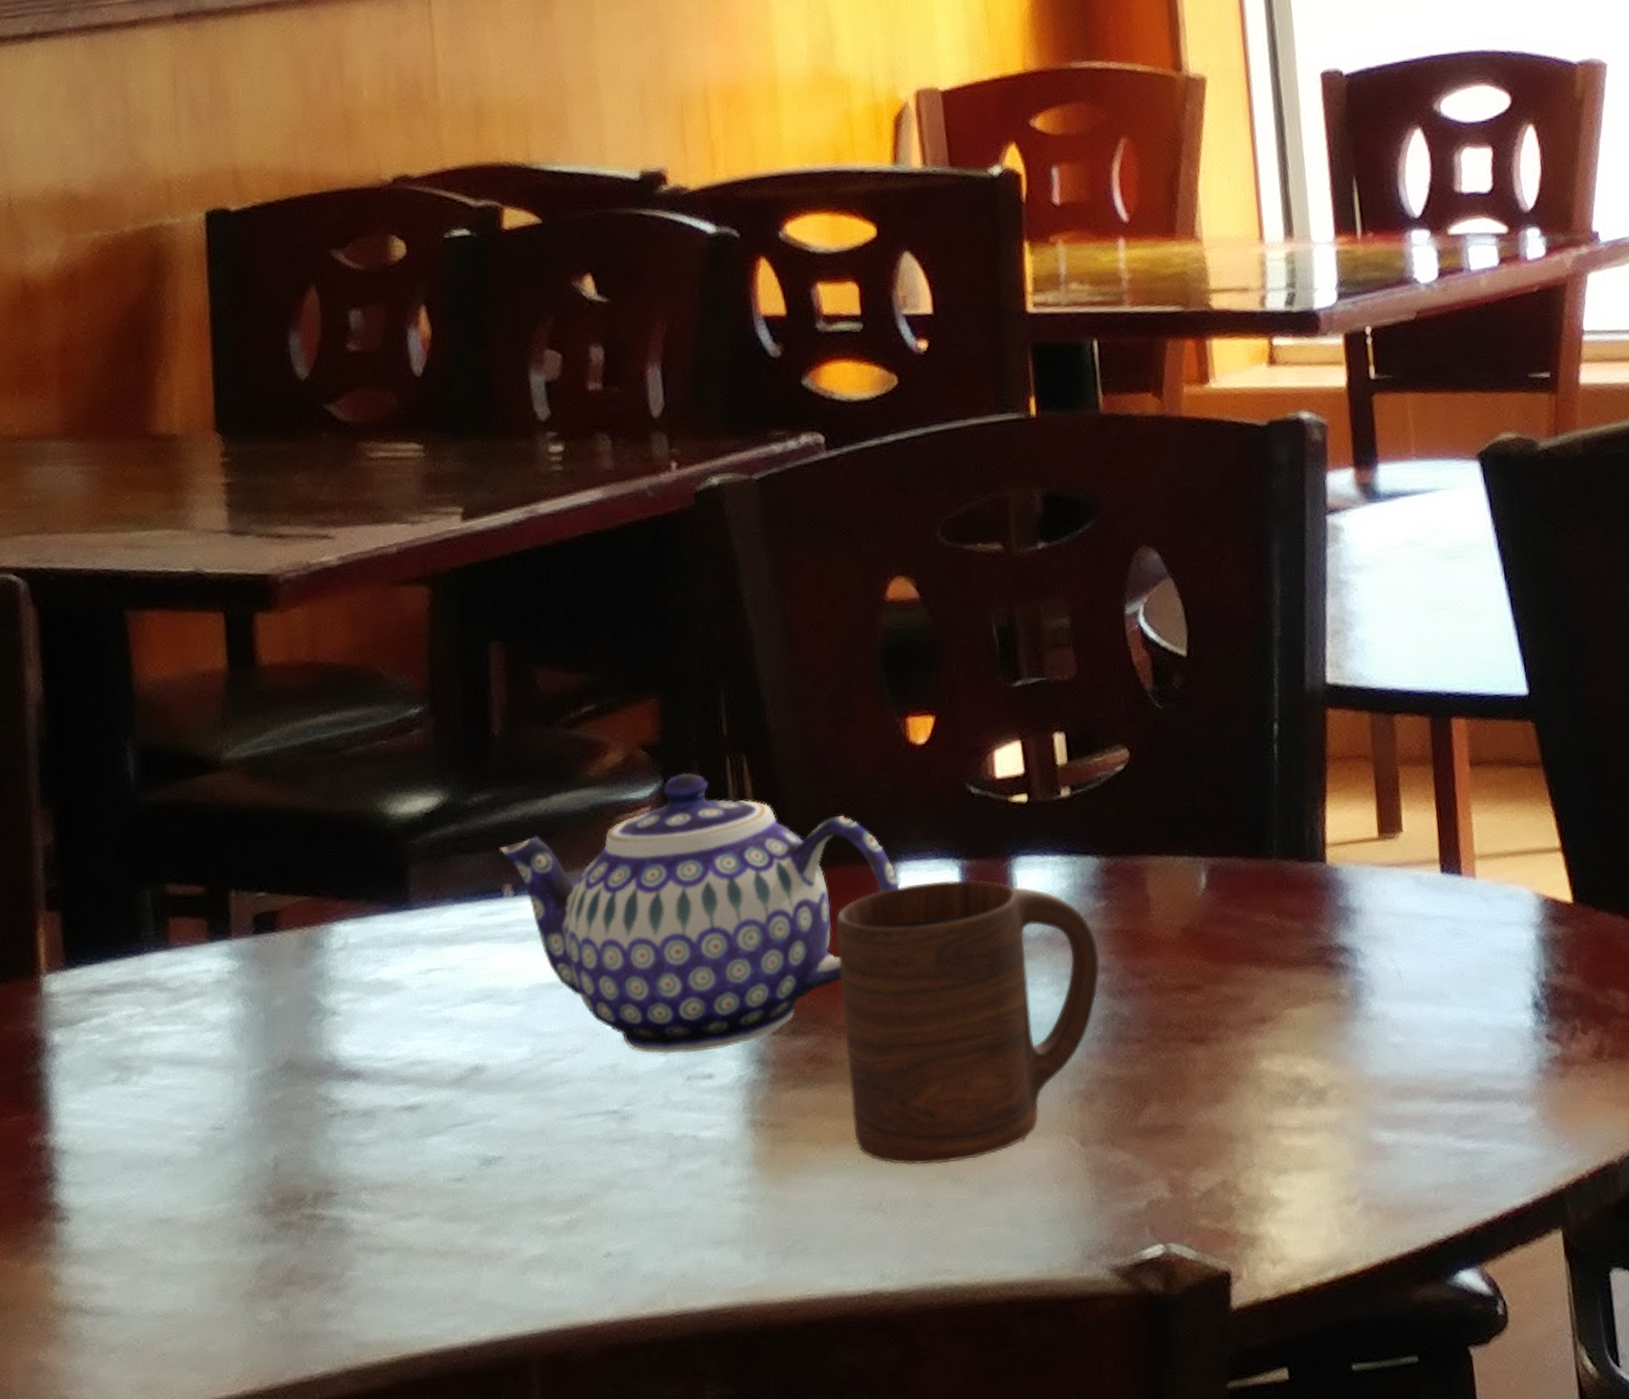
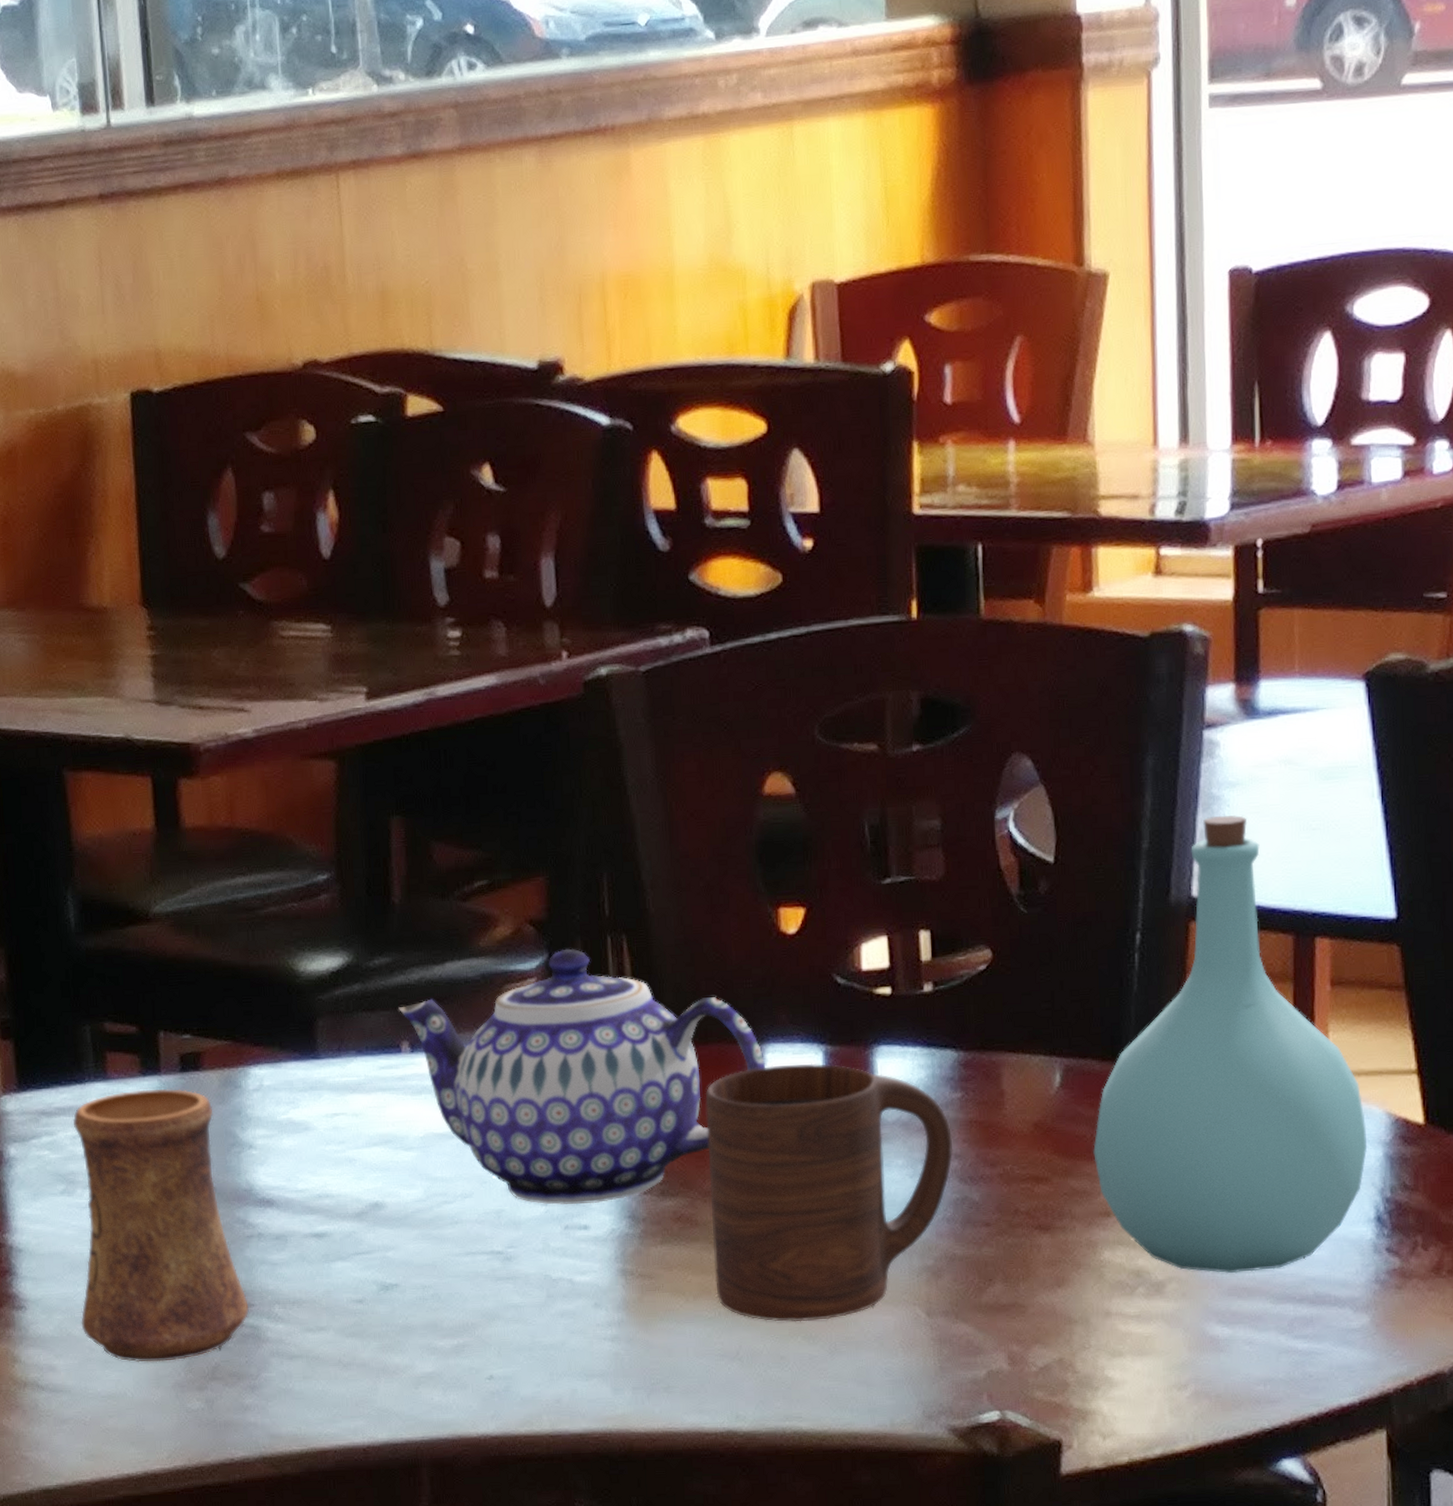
cup: none [128,953,332,1272] -> present [72,1088,249,1363]
bottle: none [1244,598,1519,1075] -> present [1093,815,1368,1274]

